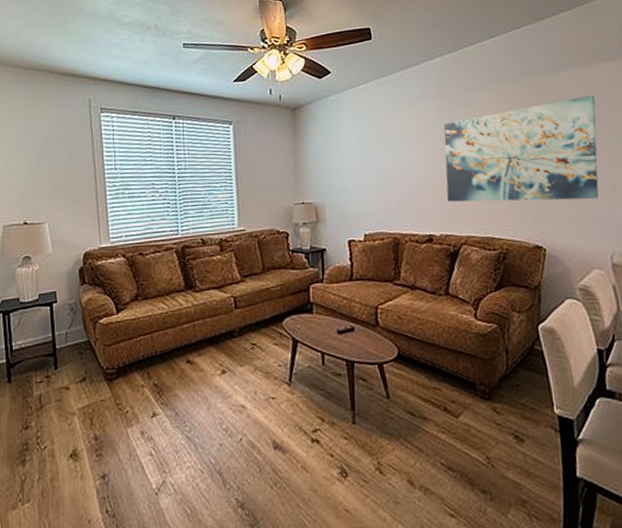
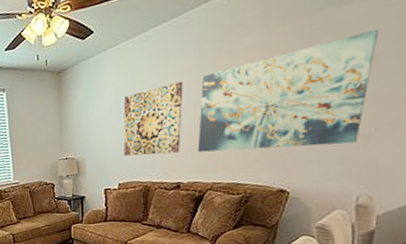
wall art: none [365,127,429,204] -> present [123,81,183,157]

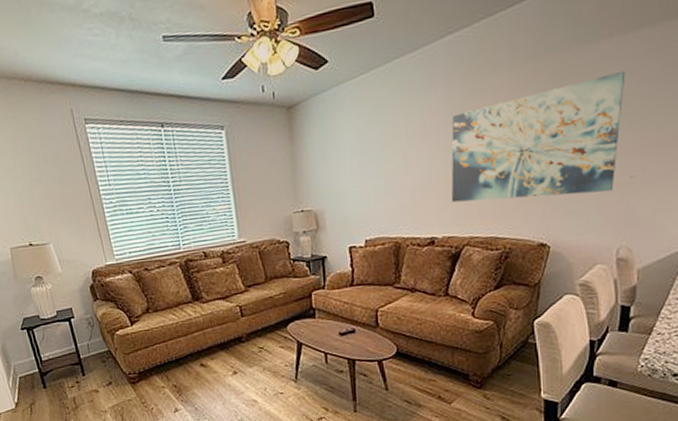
wall art: present [123,81,183,157] -> none [366,121,432,208]

